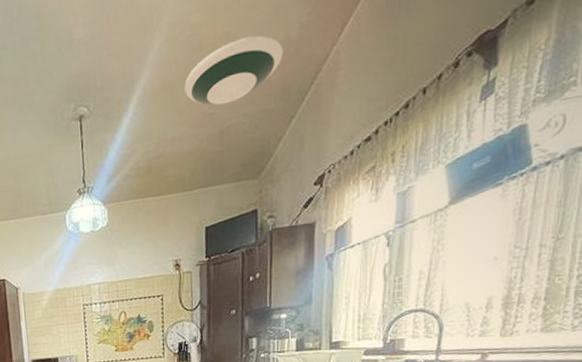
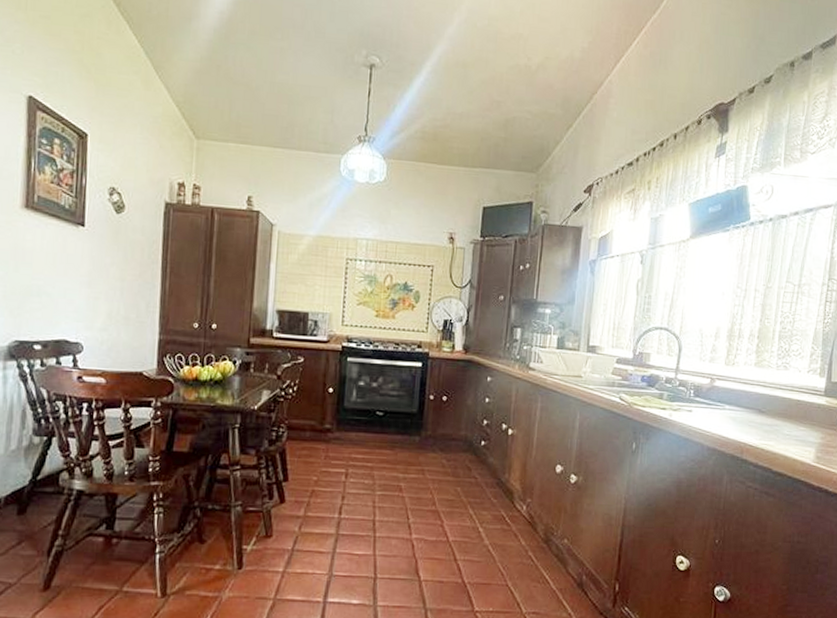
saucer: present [184,35,284,106] -> none [477,43,567,97]

